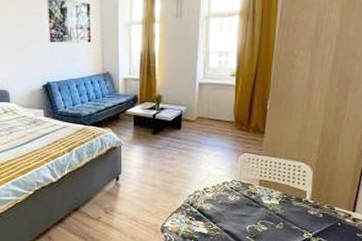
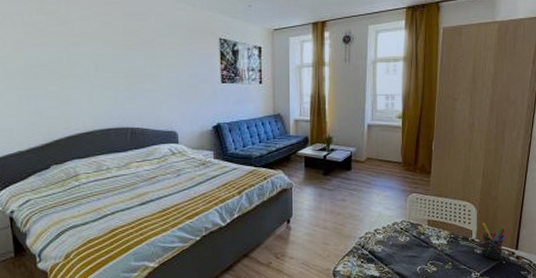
pen holder: none [315,183,343,222] -> present [482,222,505,261]

